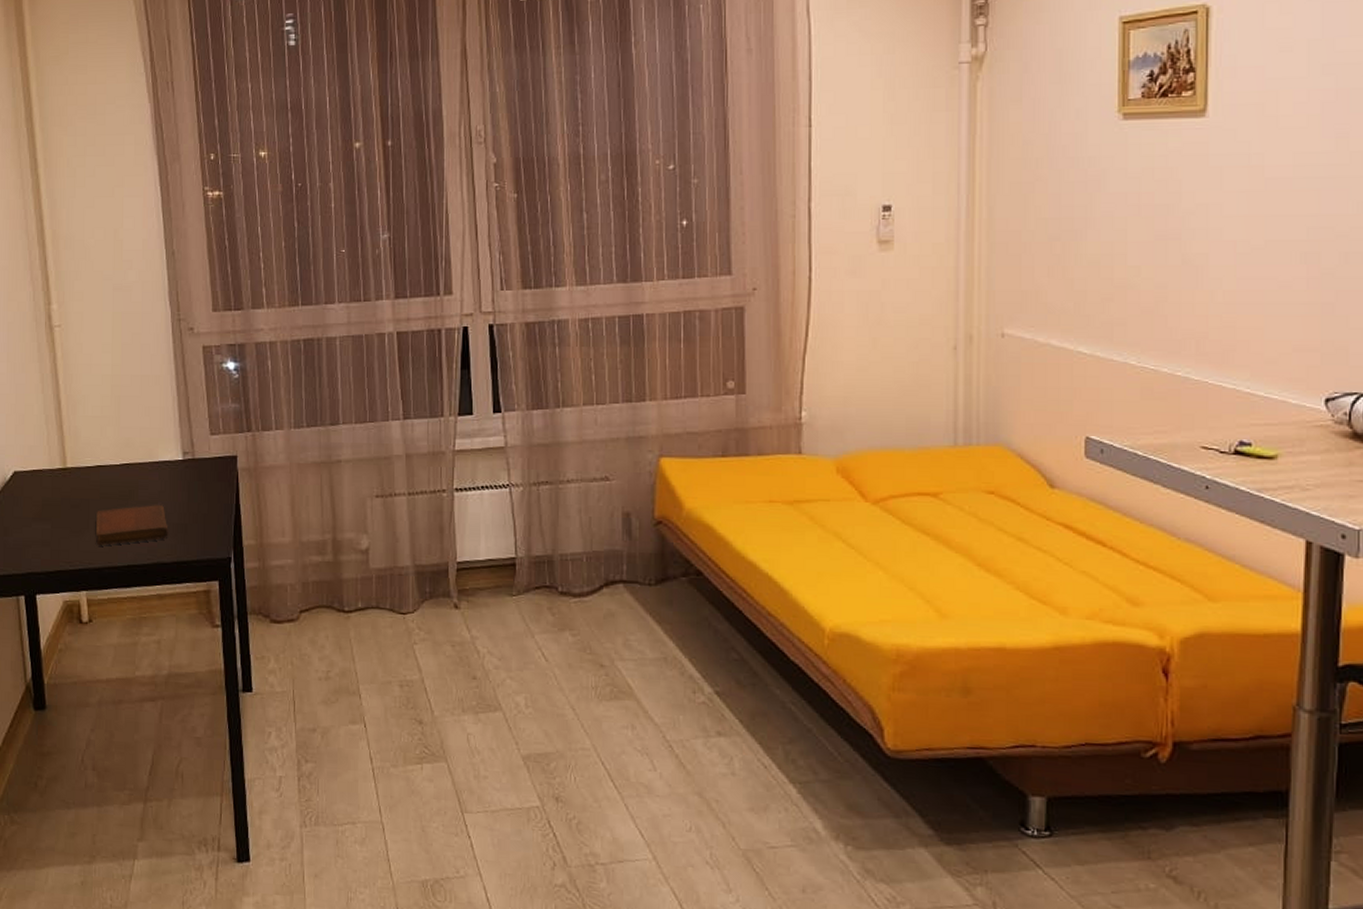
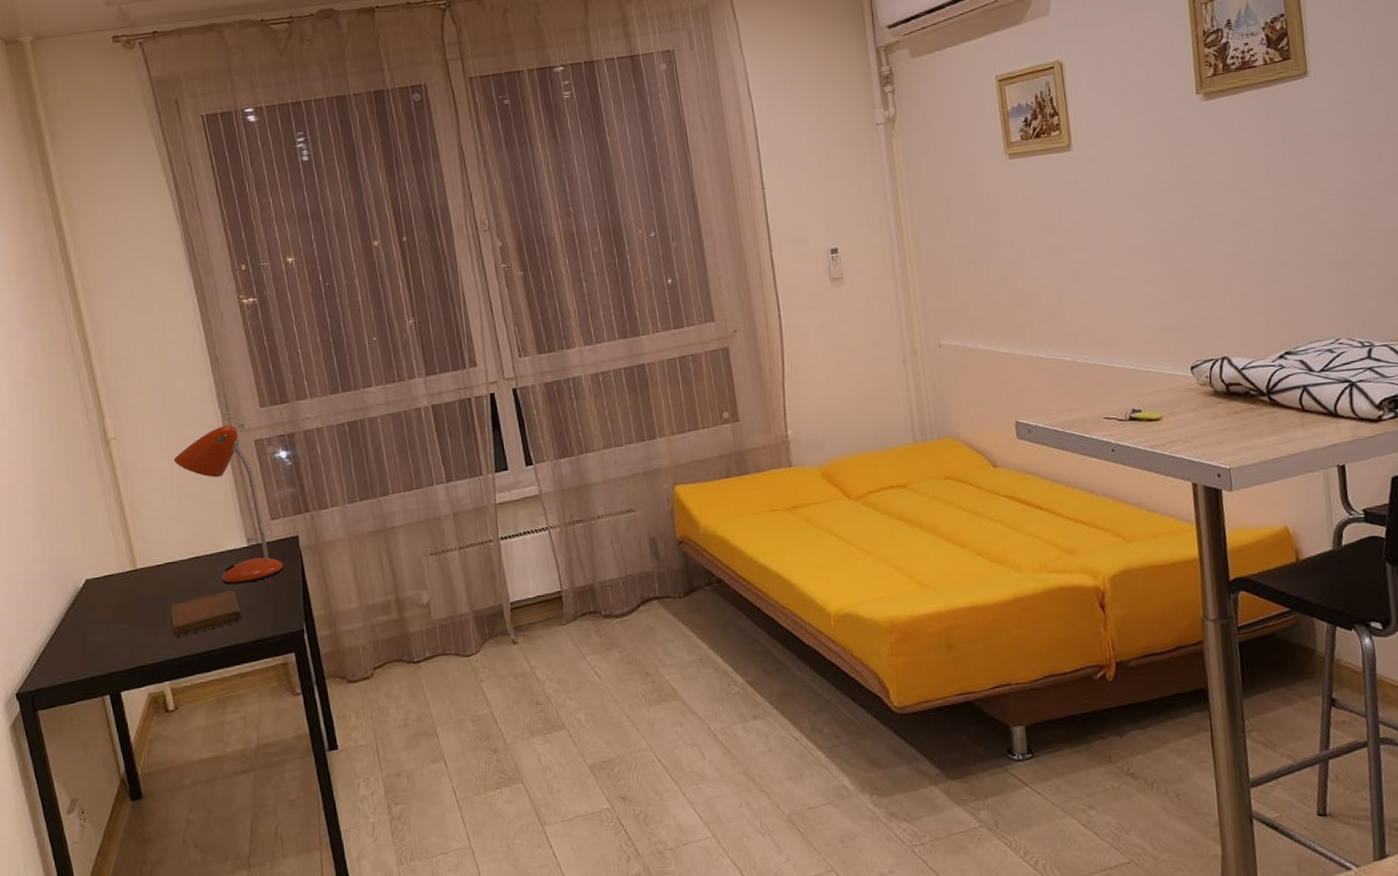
desk lamp: none [116,326,218,499] -> present [173,425,284,585]

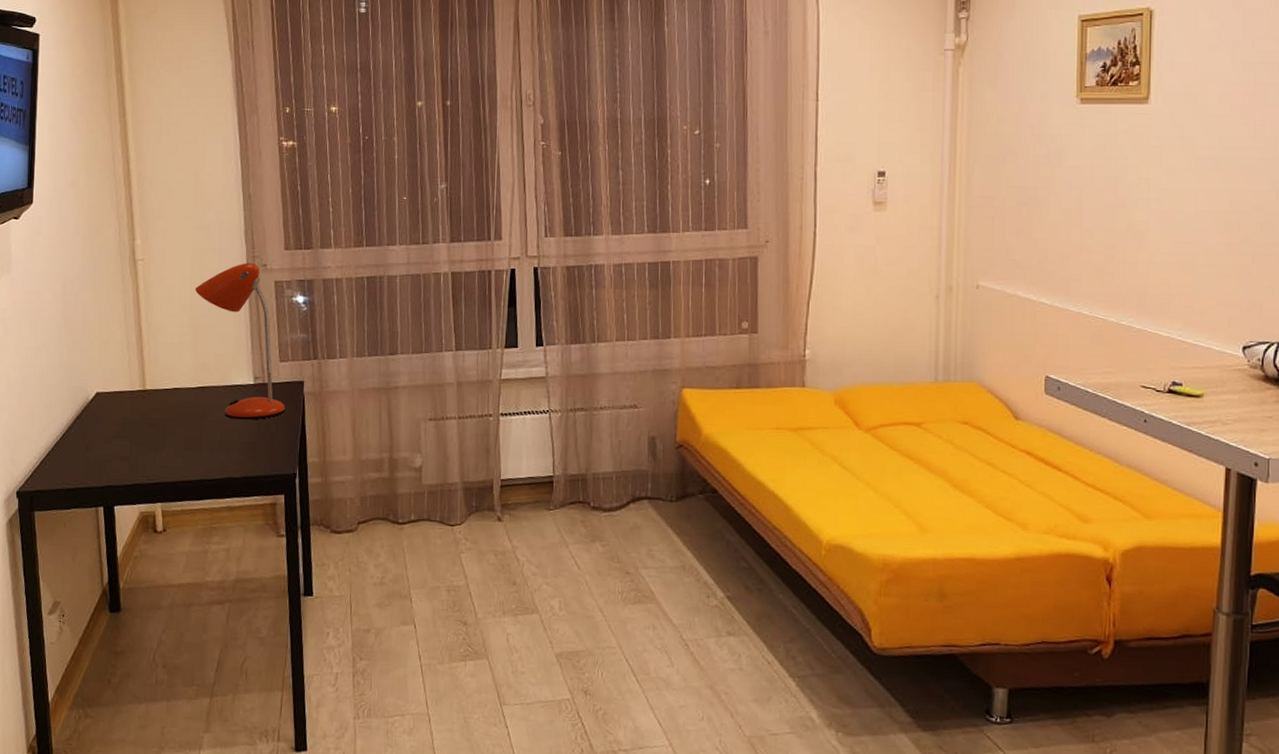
notebook: present [171,591,242,637] -> none [172,425,239,462]

